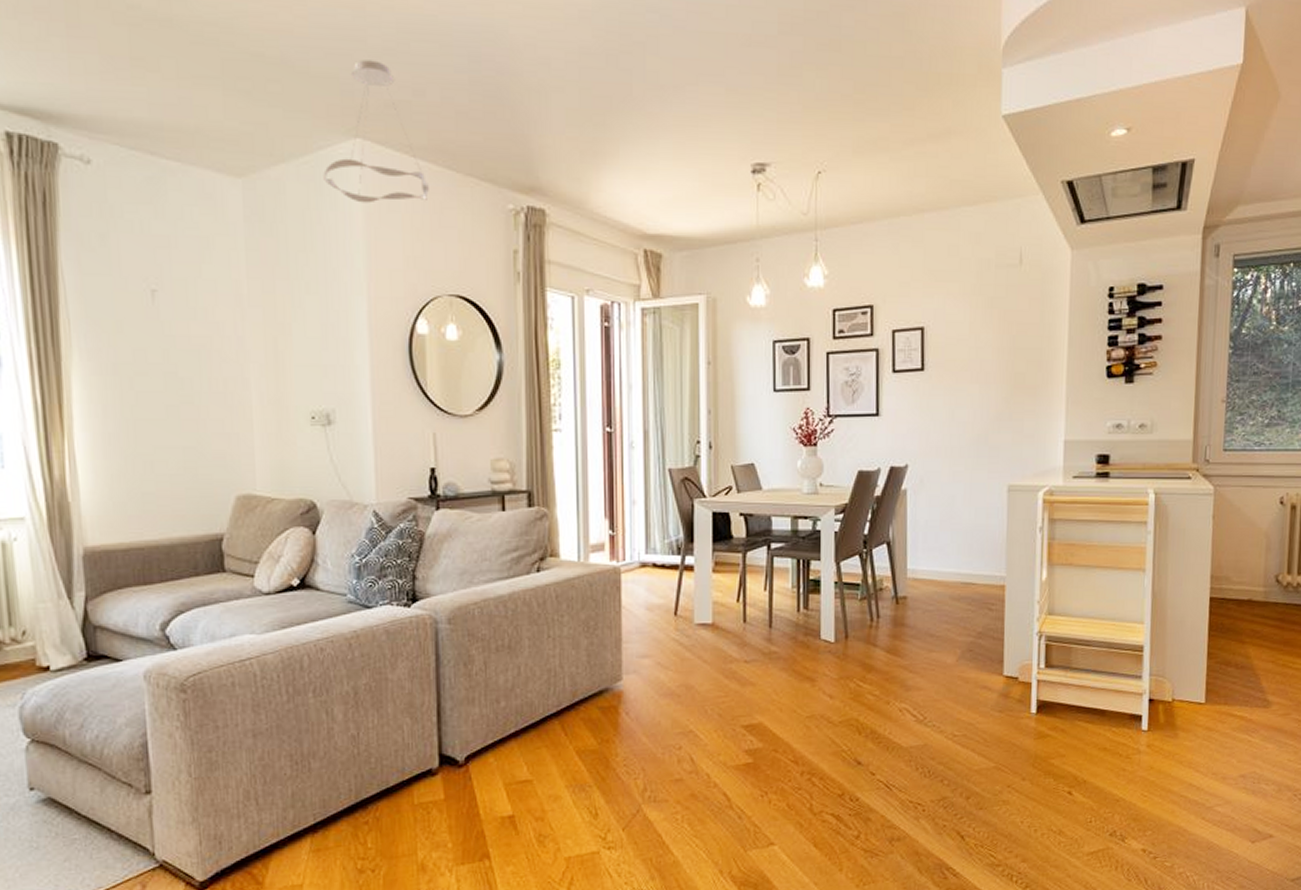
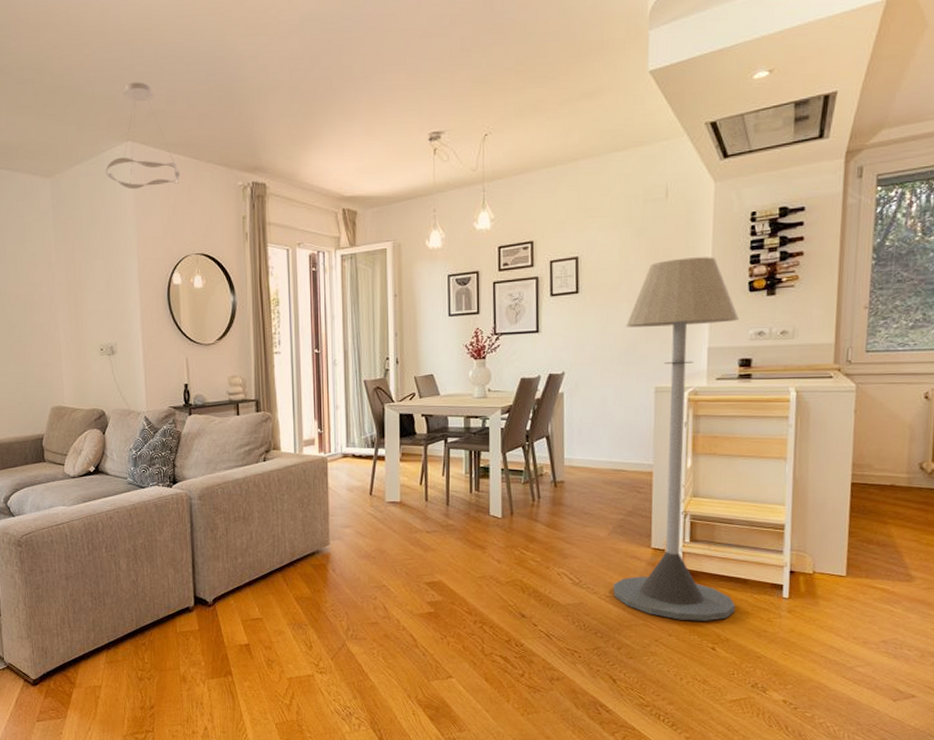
floor lamp: none [961,335,1097,761] -> present [613,257,740,621]

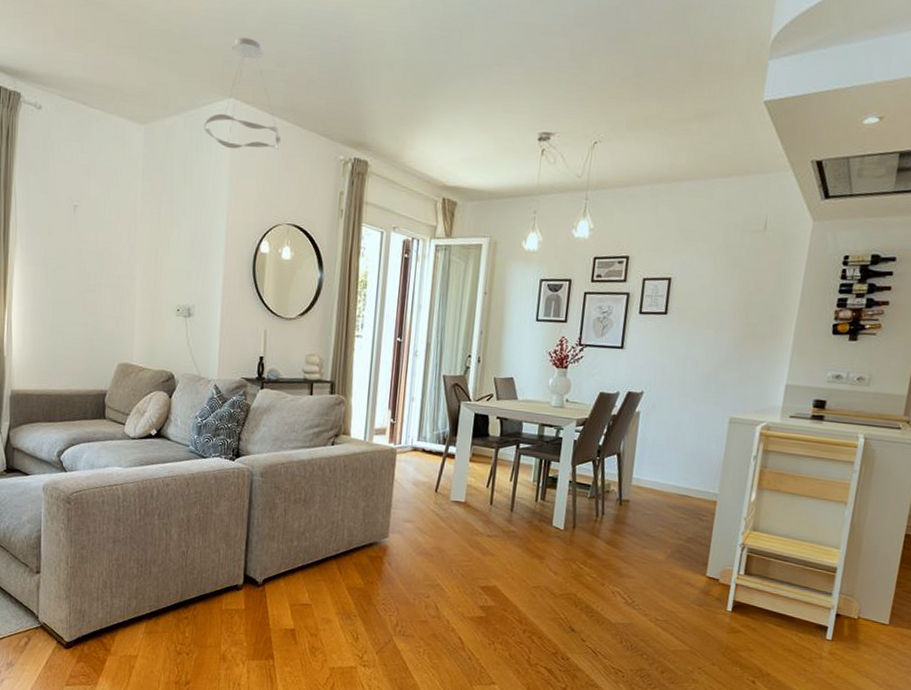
floor lamp: present [613,257,740,621] -> none [664,292,820,655]

